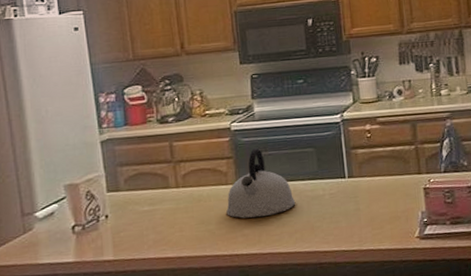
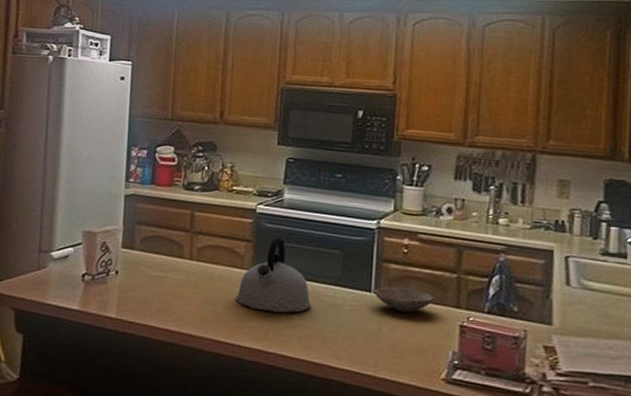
bowl: none [348,166,400,189] -> present [374,286,435,312]

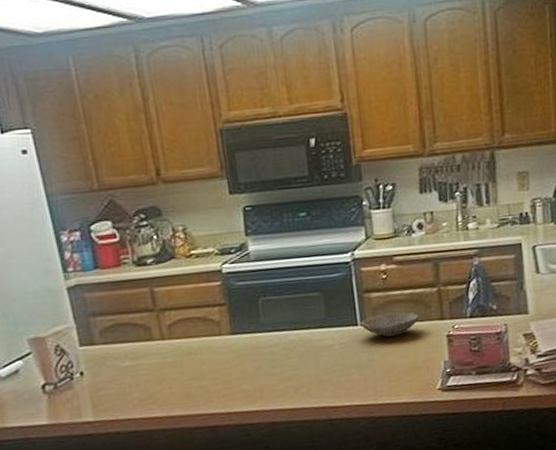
kettle: present [236,236,312,313] -> none [221,292,301,373]

